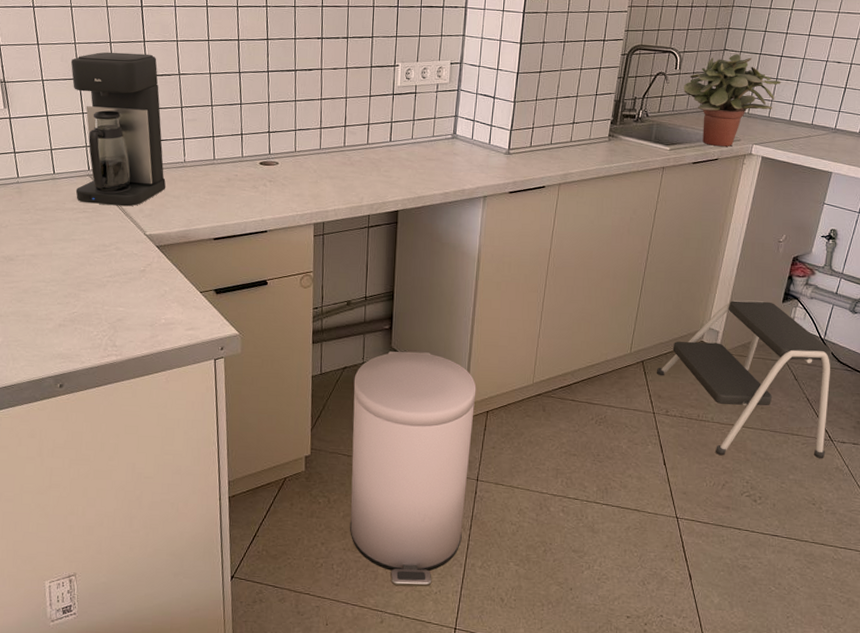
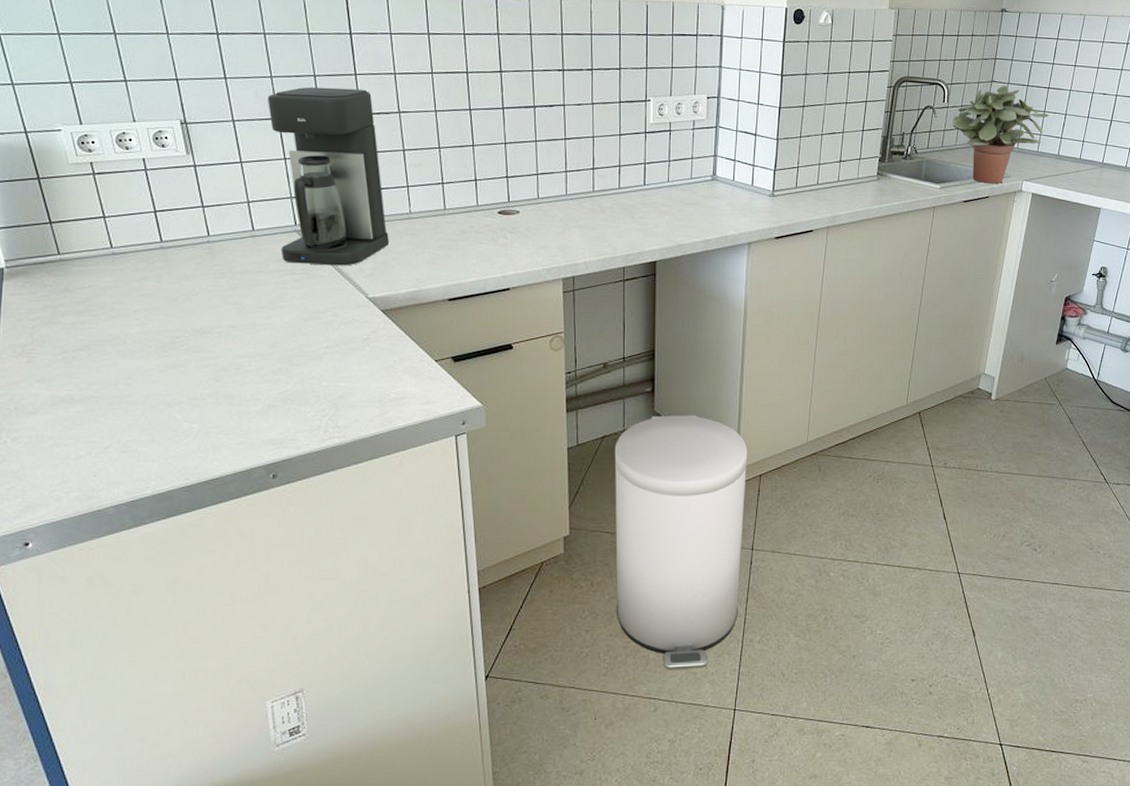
step stool: present [657,299,833,458] -> none [934,343,1106,506]

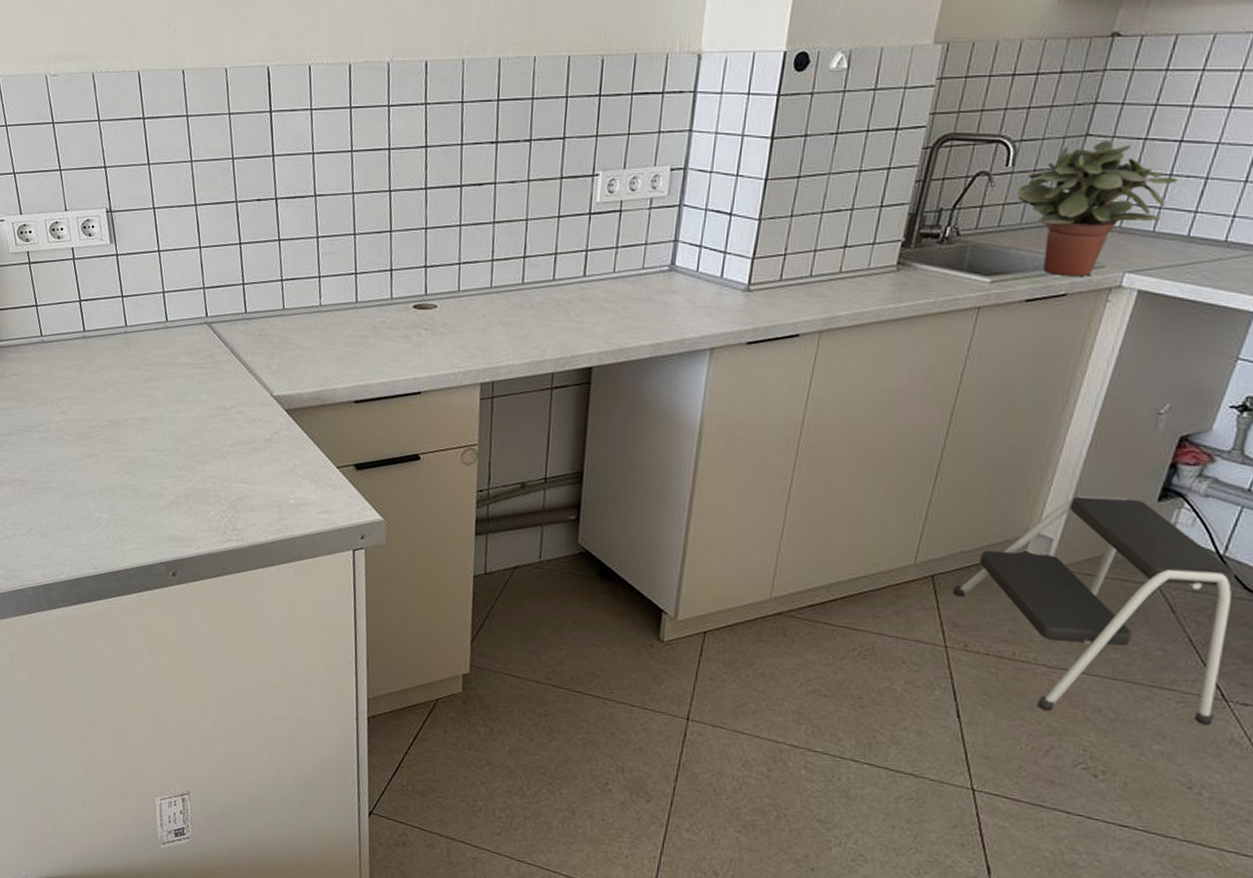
coffee maker: present [267,86,390,266] -> none [186,170,298,361]
pedal bin: present [614,415,748,671] -> none [516,549,691,848]
step stool: none [934,343,1106,506] -> present [953,495,1237,725]

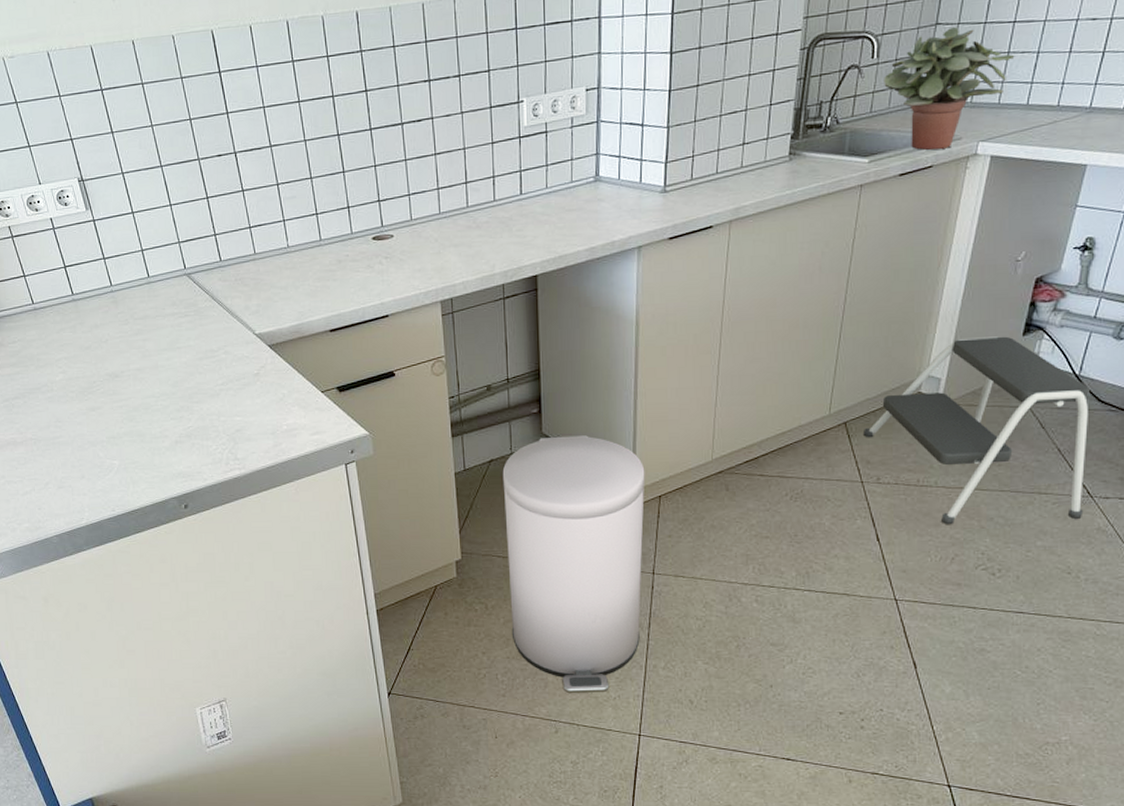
pedal bin: none [516,549,691,848] -> present [502,435,645,694]

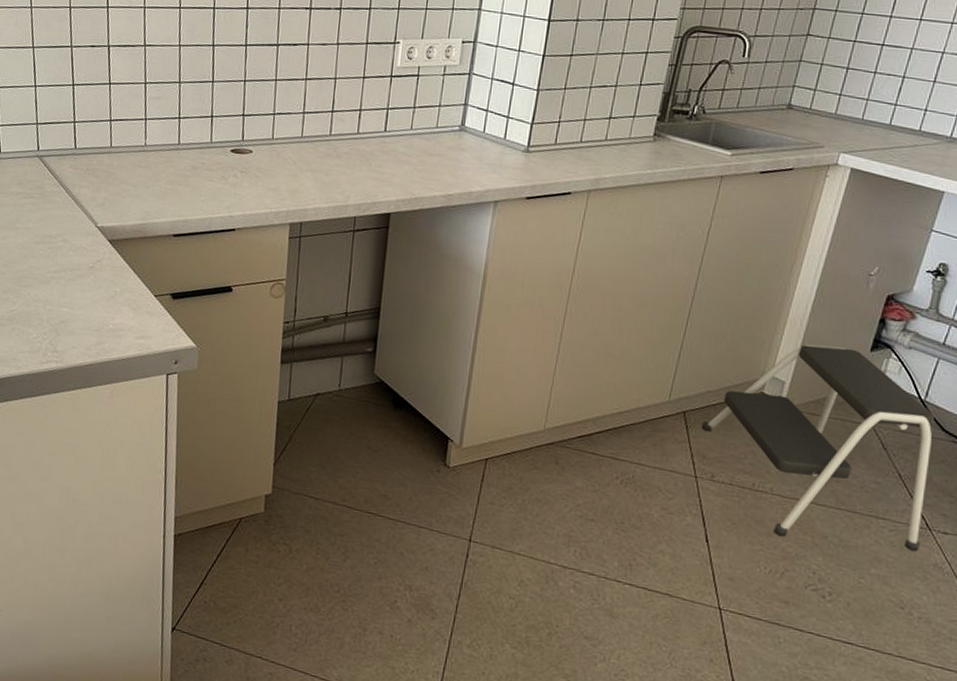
pedal bin: present [502,435,645,694] -> none [313,379,475,664]
potted plant: present [884,27,1015,150] -> none [752,40,881,154]

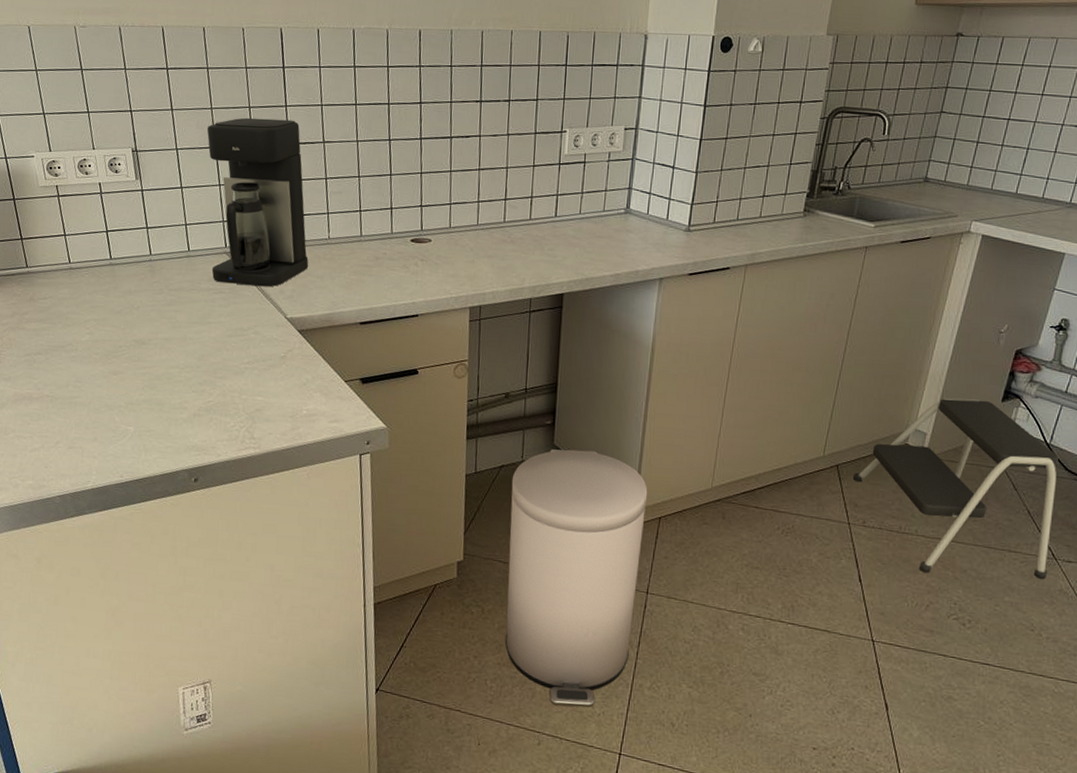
coffee maker: none [22,18,123,194] -> present [206,117,309,287]
pedal bin: none [313,379,475,664] -> present [504,449,648,708]

